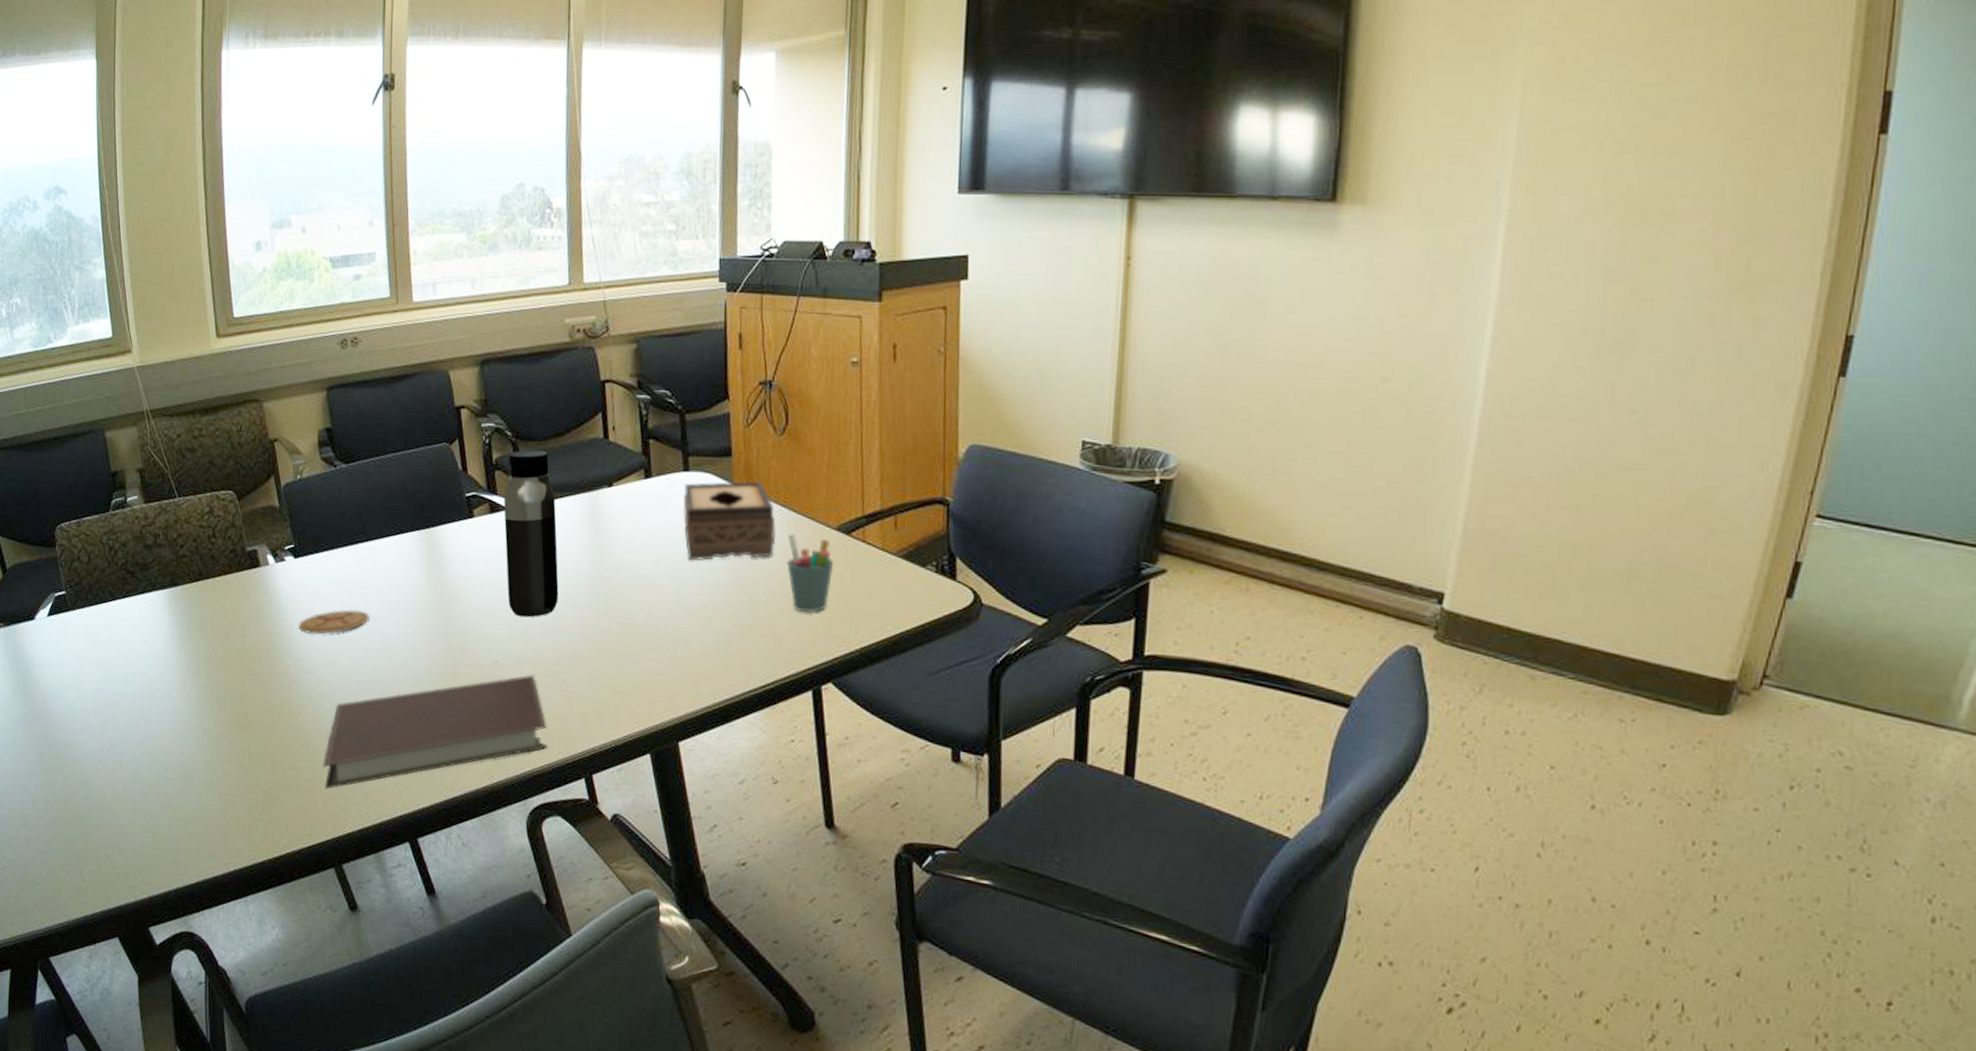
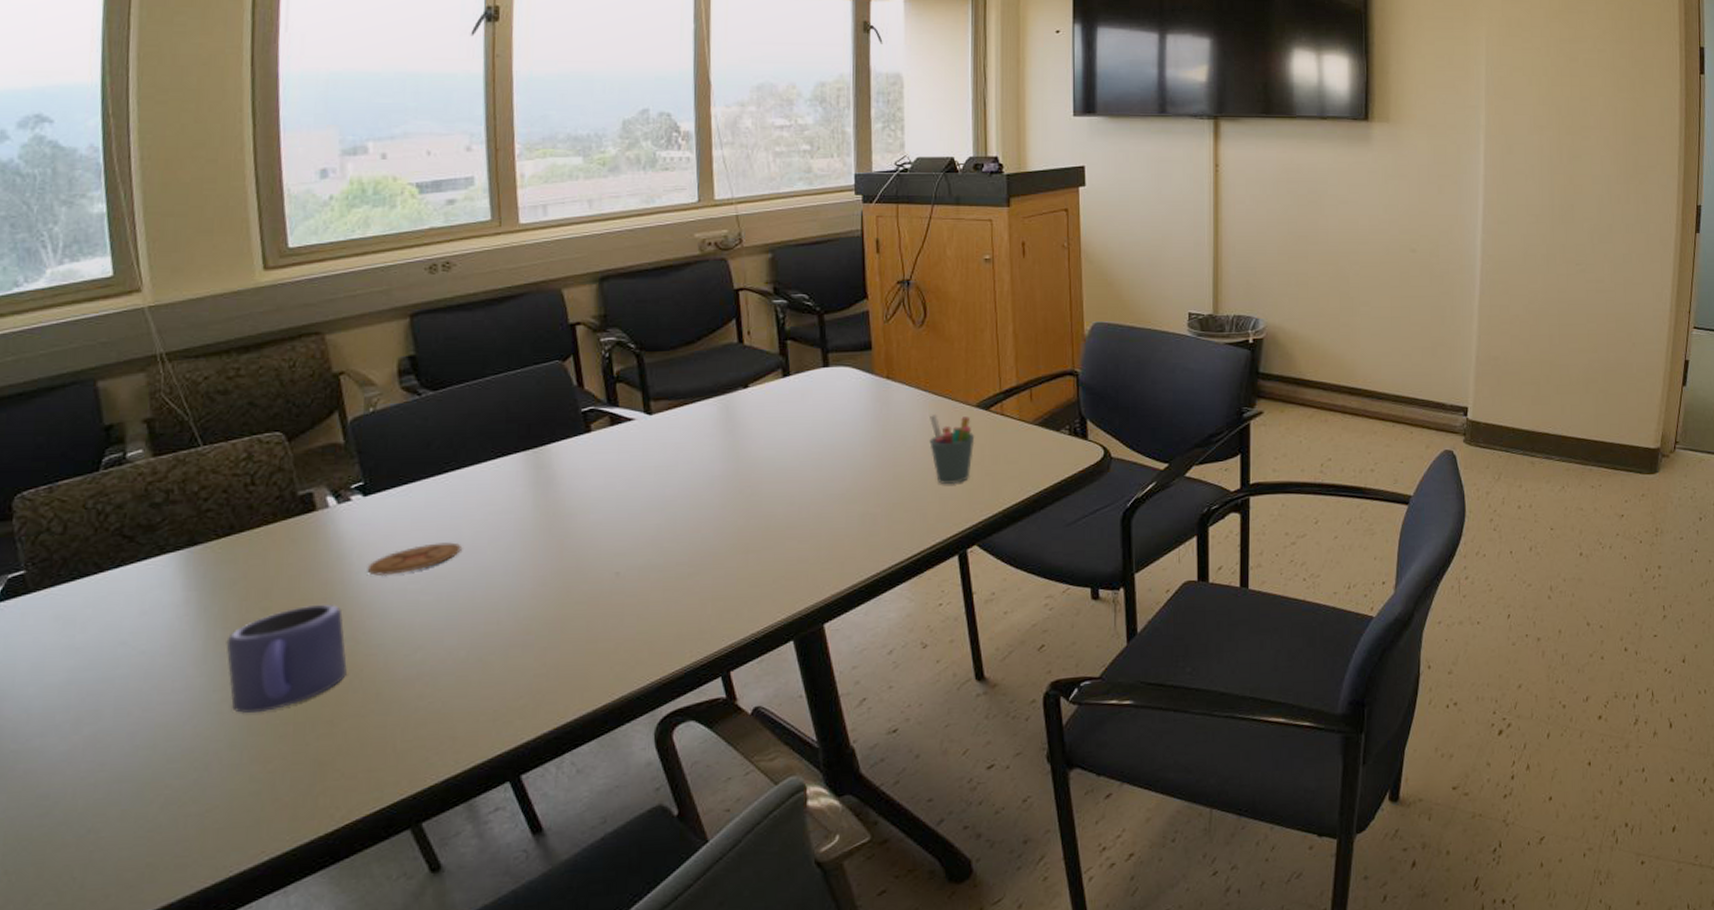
mug: none [199,652,286,742] -> present [226,604,348,713]
notebook: present [323,675,548,790] -> none [397,581,679,743]
water bottle: present [503,450,559,618] -> none [626,359,690,525]
tissue box: present [683,481,776,561] -> none [823,370,918,450]

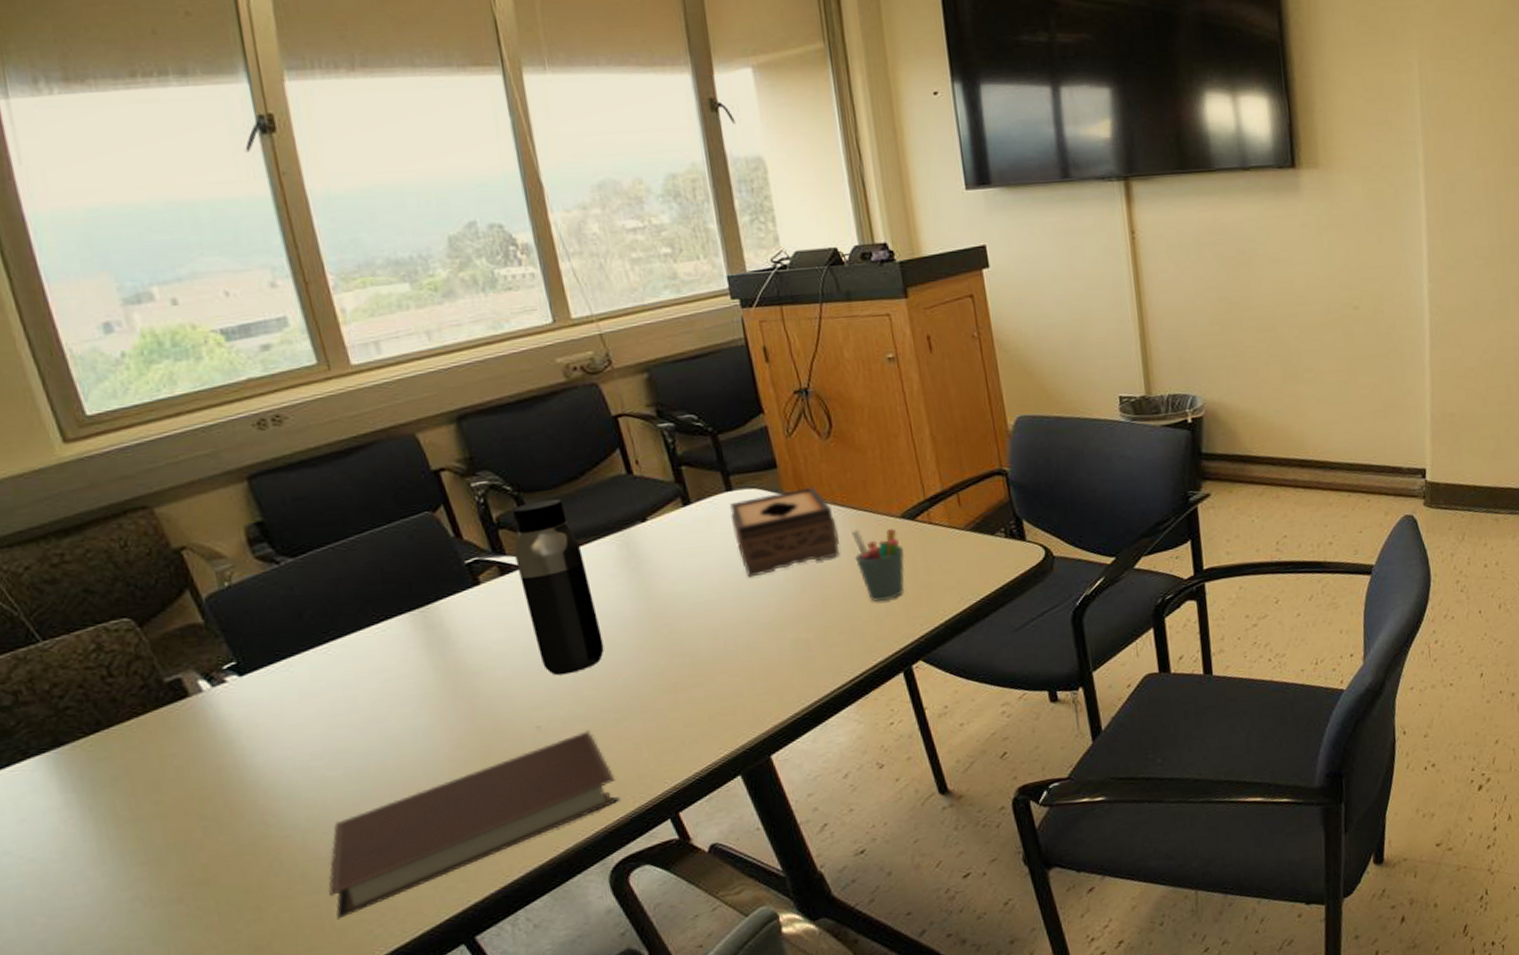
mug: present [226,604,348,713] -> none [122,790,266,909]
coaster: present [367,542,461,576] -> none [260,714,362,757]
notebook: none [397,581,679,743] -> present [328,731,621,920]
water bottle: none [626,359,690,525] -> present [511,499,604,676]
tissue box: none [823,370,918,450] -> present [730,486,840,578]

